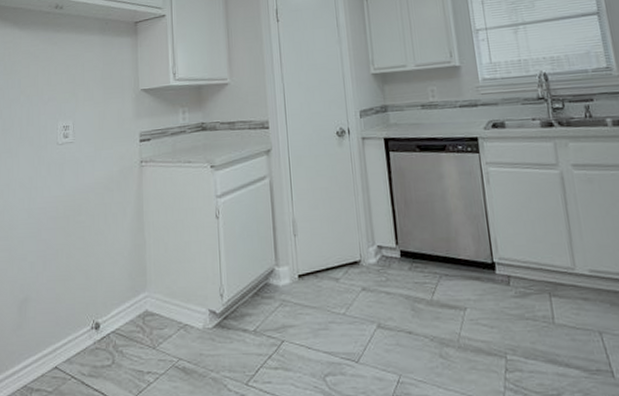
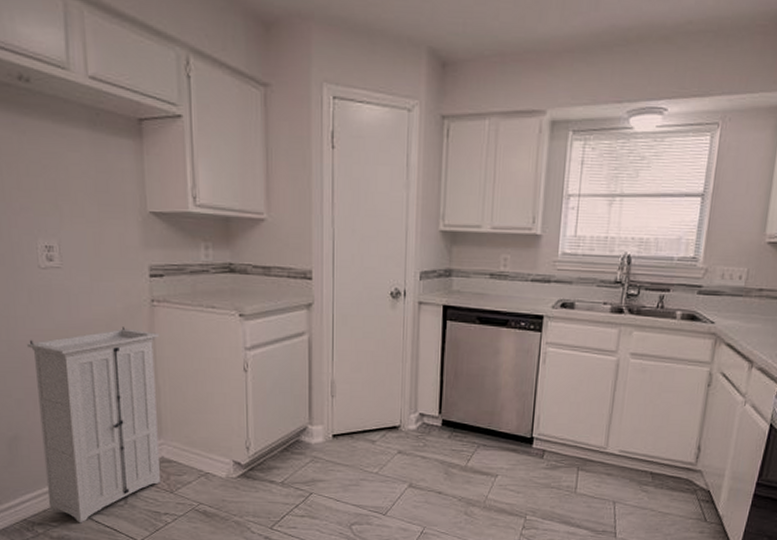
storage cabinet: none [42,187,147,388] -> present [26,327,162,523]

